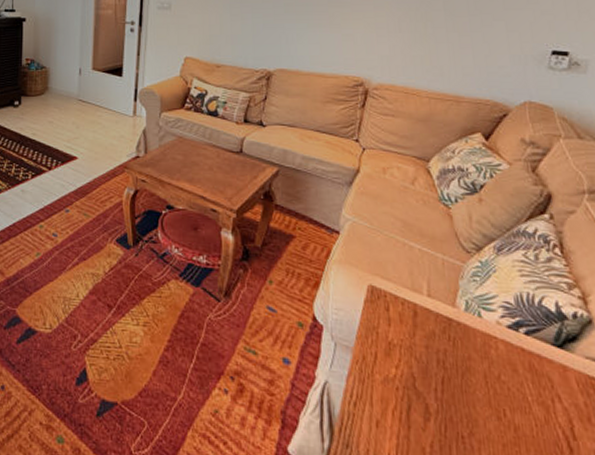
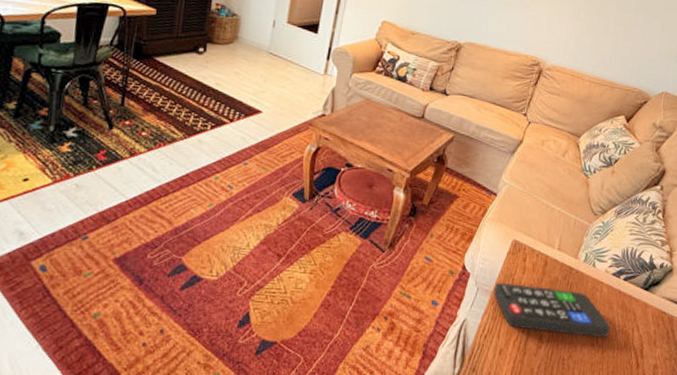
remote control: none [355,338,520,410] -> present [493,283,611,337]

